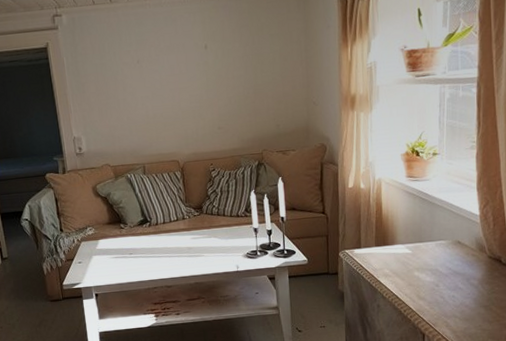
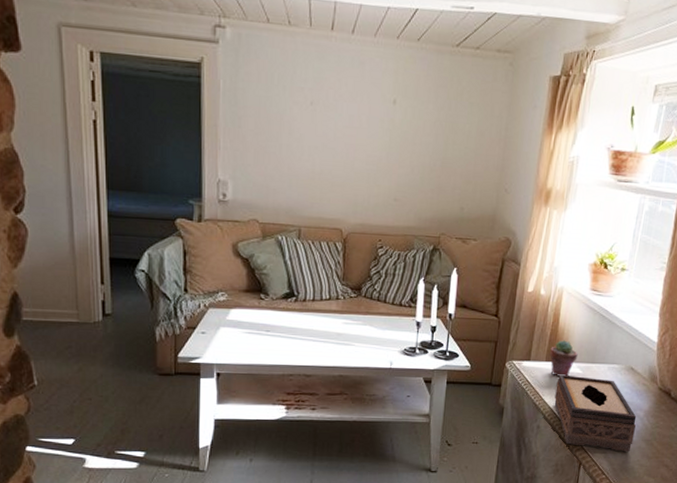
potted succulent: none [378,225,405,259] -> present [550,340,578,377]
tissue box: none [389,255,472,319] -> present [554,374,637,452]

